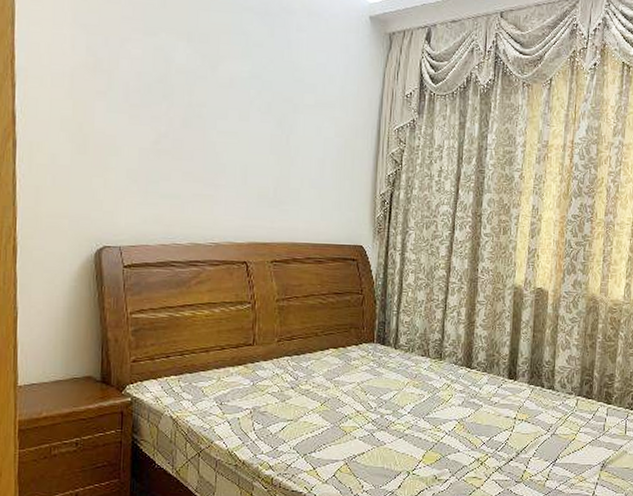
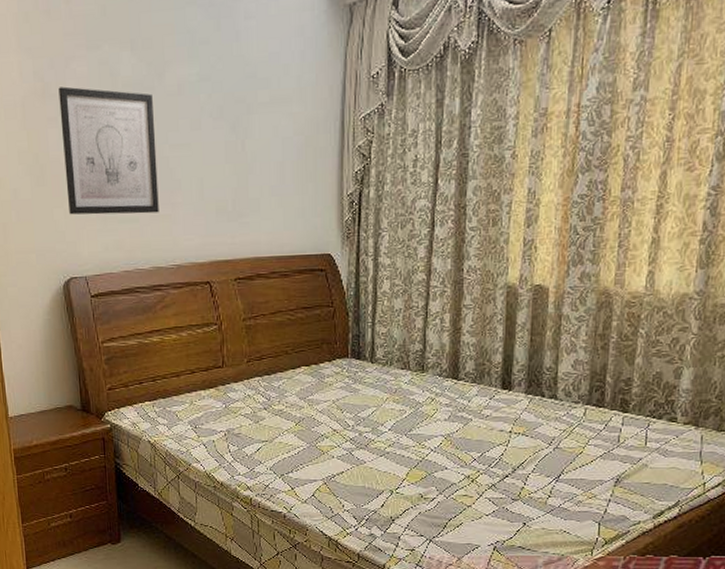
wall art: none [108,64,205,192] -> present [58,86,159,215]

